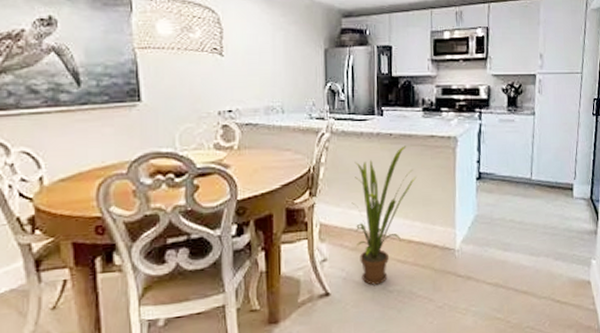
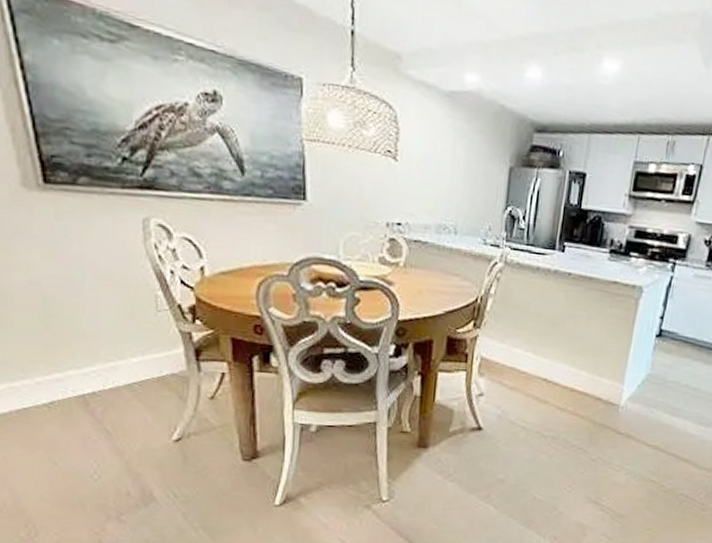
house plant: present [352,146,416,285] -> none [516,288,591,428]

